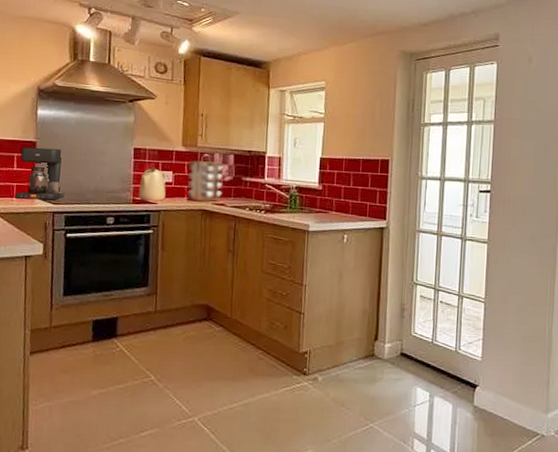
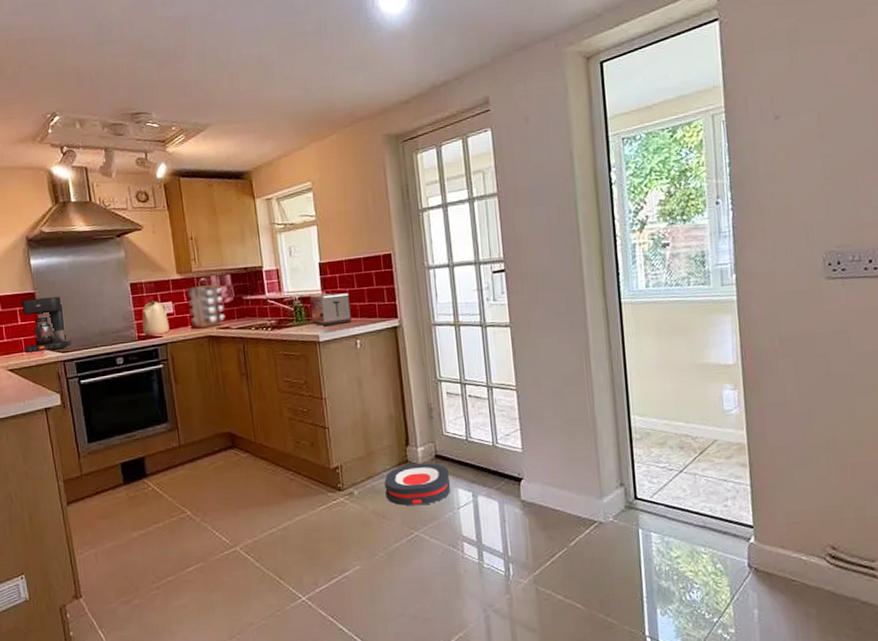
toaster: none [304,186,345,218] -> present [309,292,353,327]
robot vacuum: none [348,358,412,398] -> present [384,463,451,506]

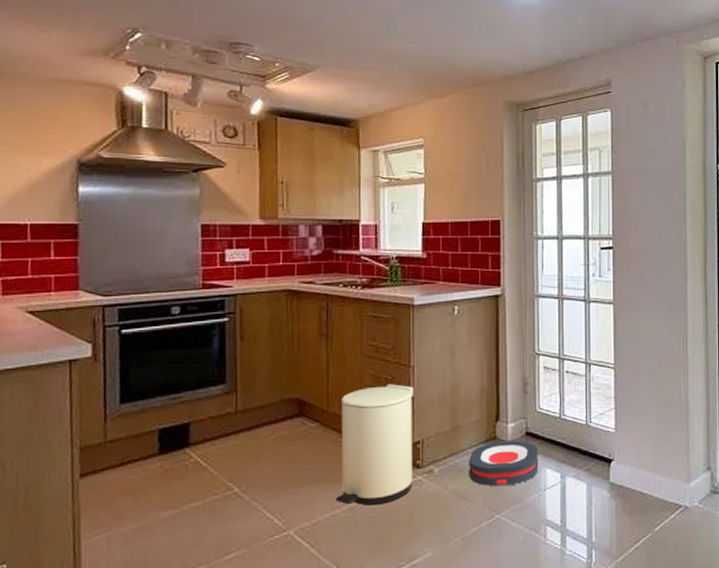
coffee maker: present [21,296,72,354] -> none [53,231,117,294]
kettle: present [142,301,170,336] -> none [208,246,243,285]
spice rack: present [186,278,225,329] -> none [267,226,311,281]
pedal bin: none [266,415,336,525] -> present [336,384,414,506]
toaster: present [309,292,353,327] -> none [407,255,453,289]

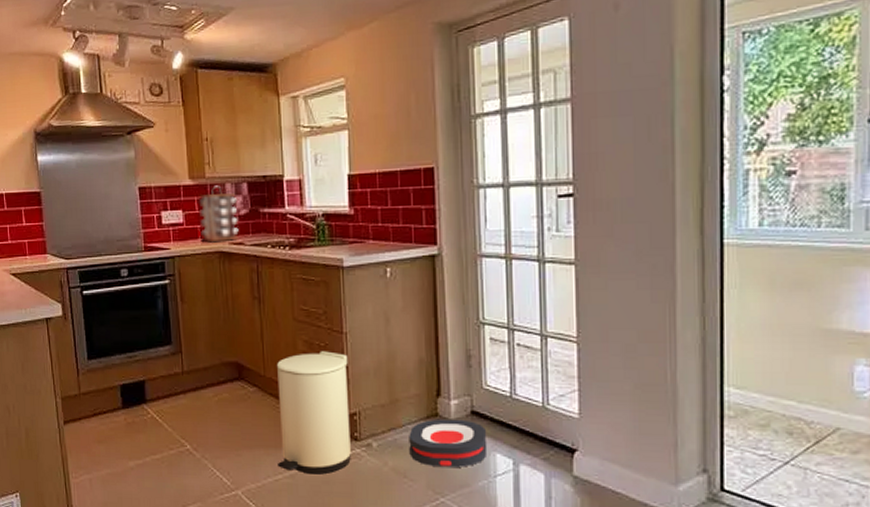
spice rack: none [267,226,311,281] -> present [198,185,239,243]

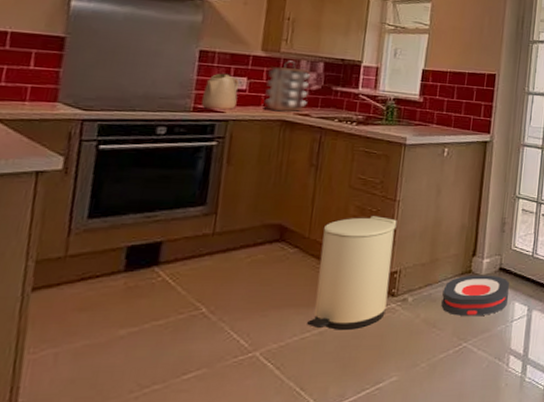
kettle: none [149,208,178,247] -> present [201,73,240,110]

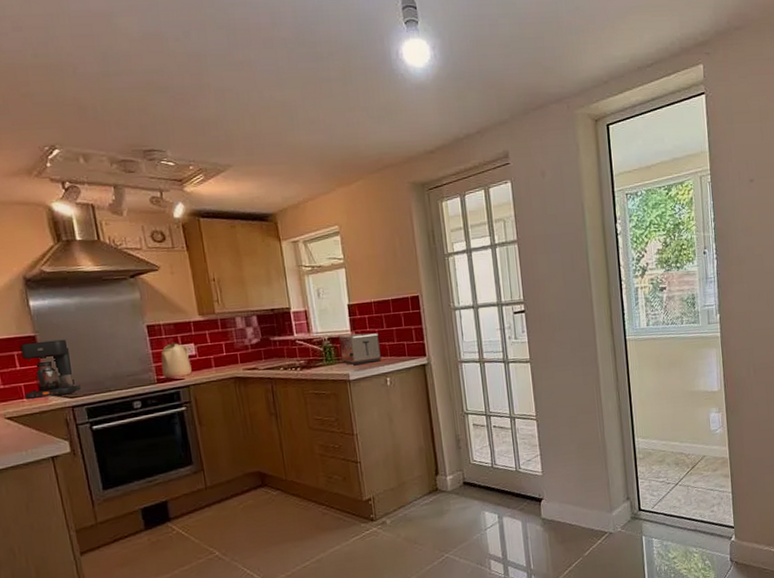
coffee maker: none [28,43,101,106] -> present [20,339,81,400]
spice rack: present [263,60,311,112] -> none [209,319,252,370]
pedal bin: present [307,216,397,330] -> none [297,451,369,557]
toaster: none [402,98,447,131] -> present [338,332,382,366]
robot vacuum: present [441,275,510,316] -> none [416,490,478,531]

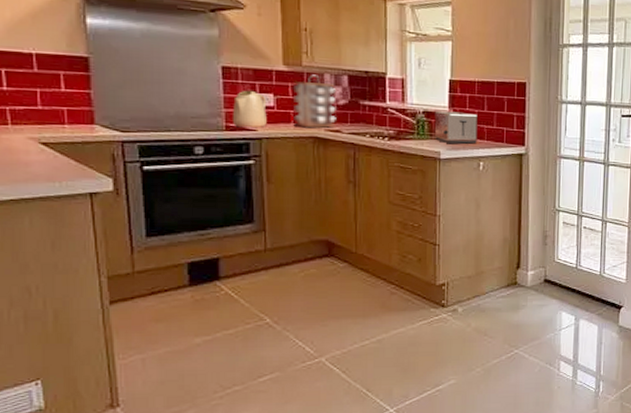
coffee maker: present [20,339,81,400] -> none [67,64,135,128]
spice rack: none [209,319,252,370] -> present [292,74,337,129]

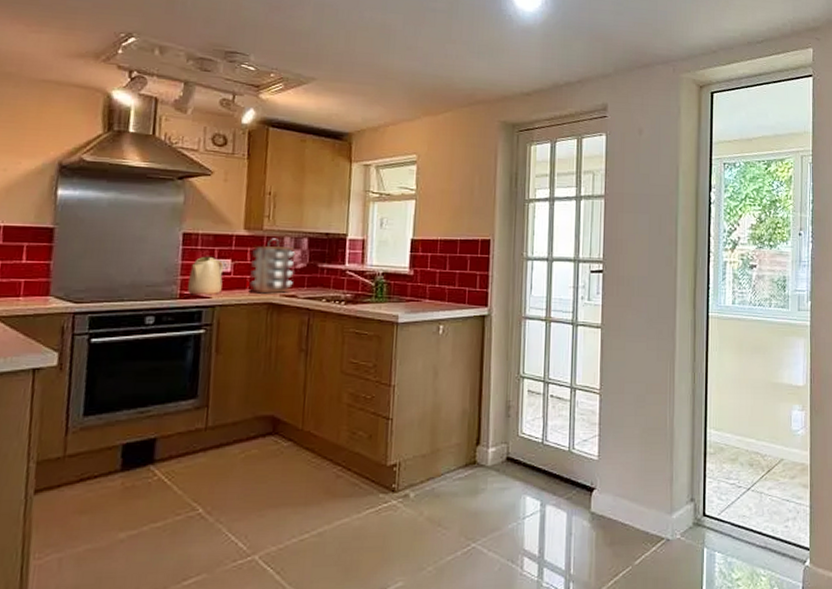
toaster: present [434,111,479,145] -> none [393,272,440,307]

